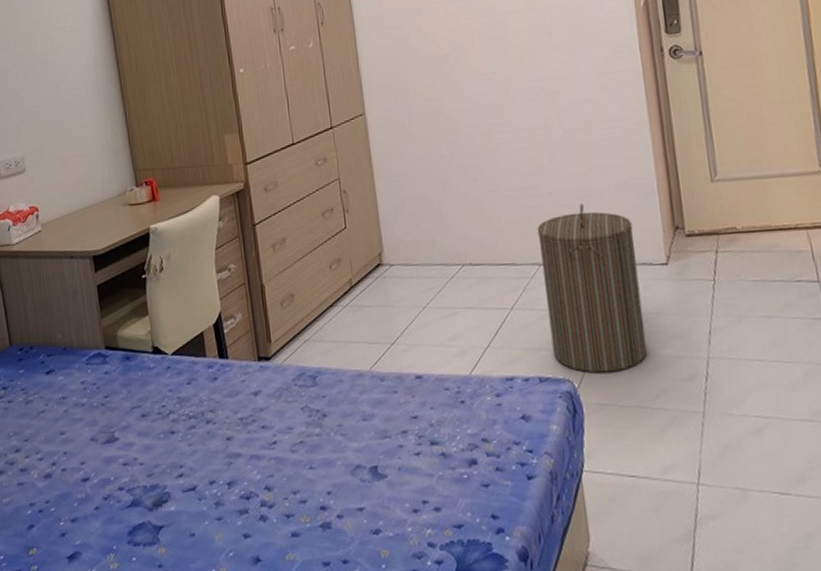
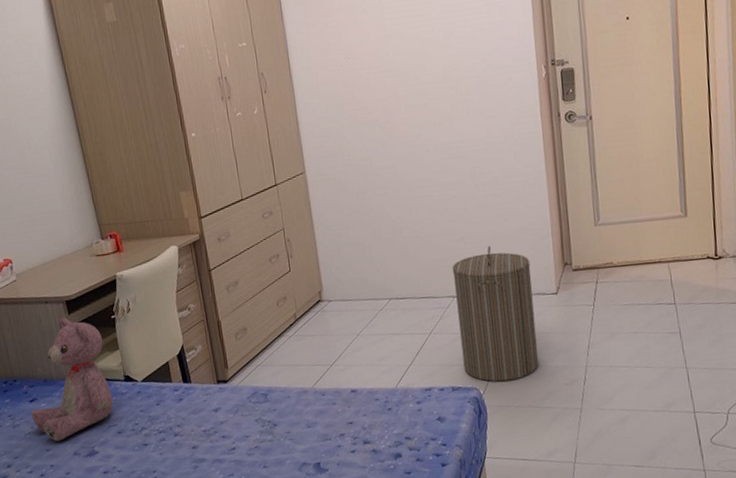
teddy bear: none [46,274,138,423] -> present [30,317,113,442]

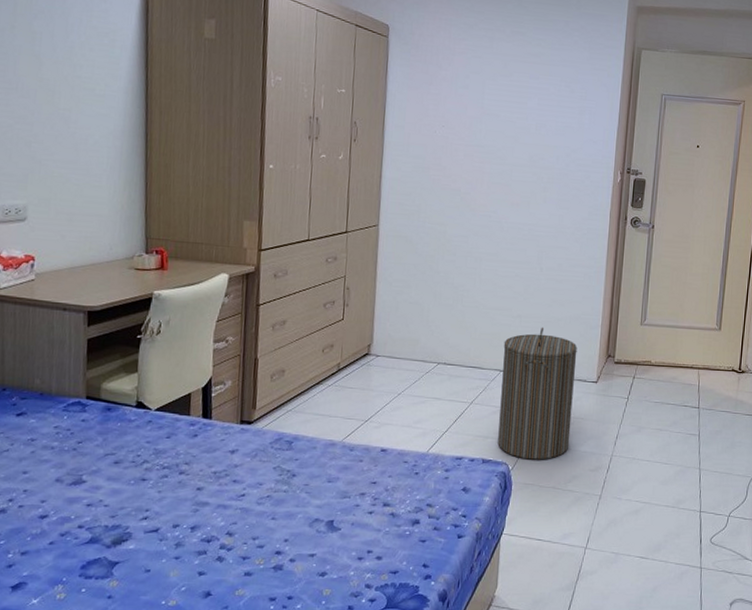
teddy bear: present [30,317,113,442] -> none [14,328,122,464]

